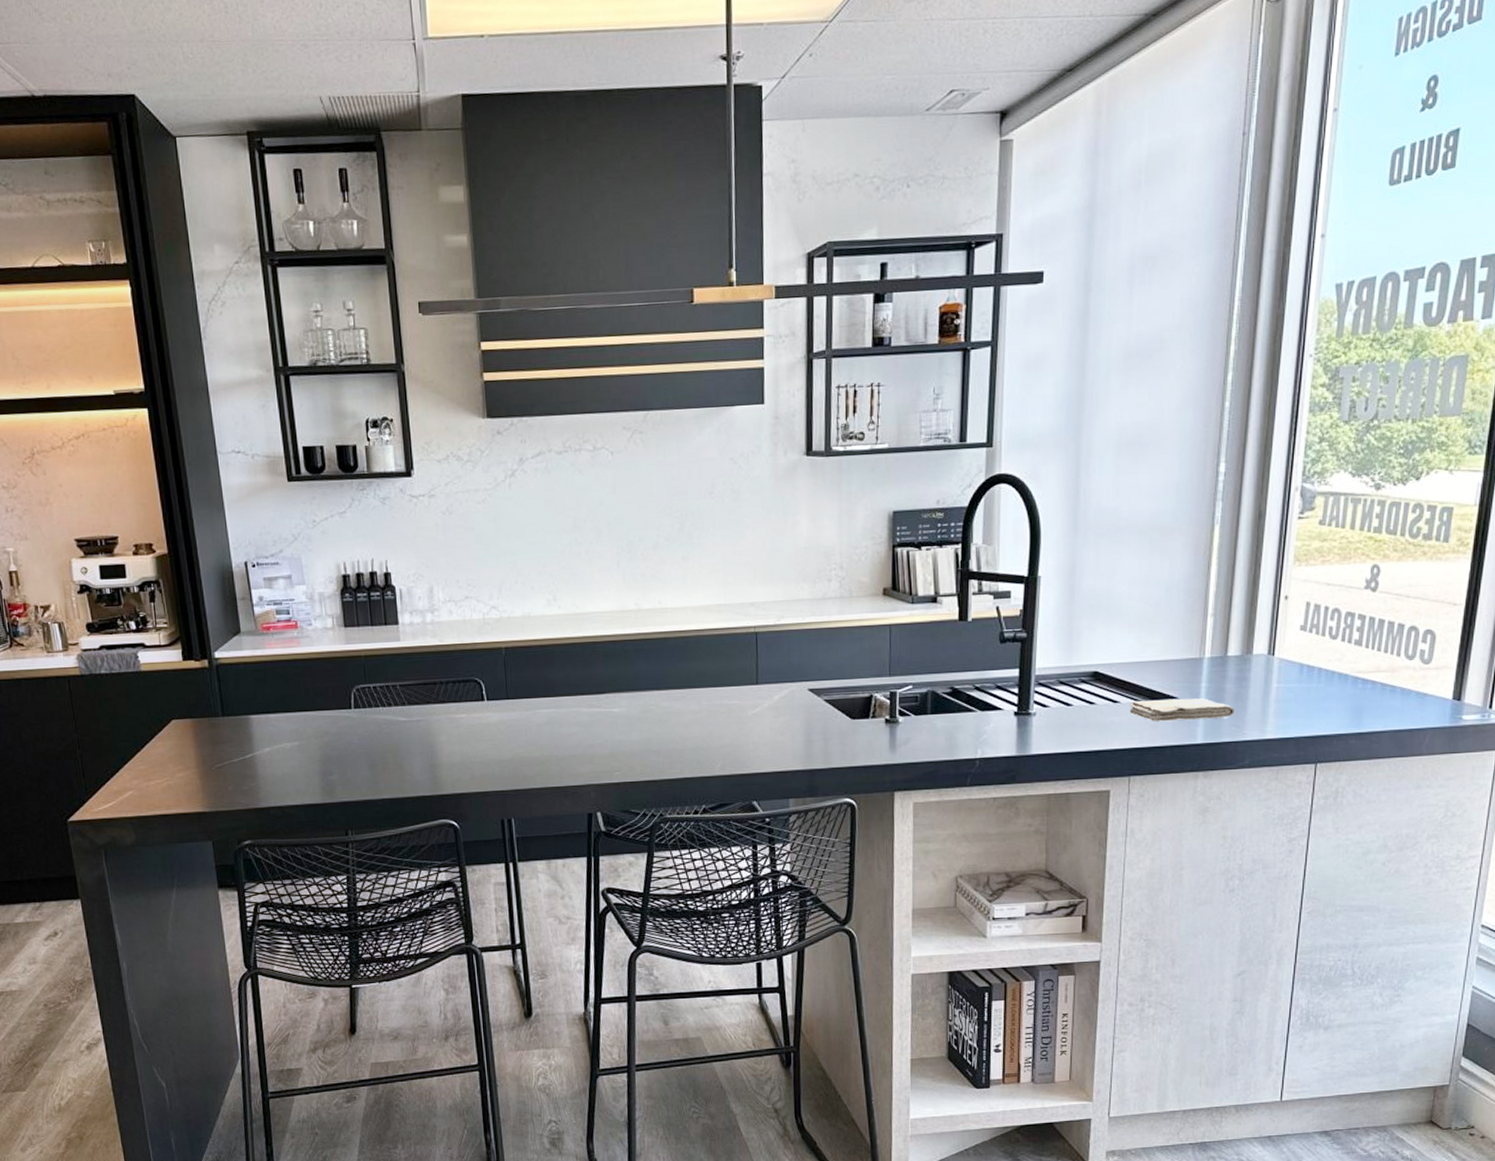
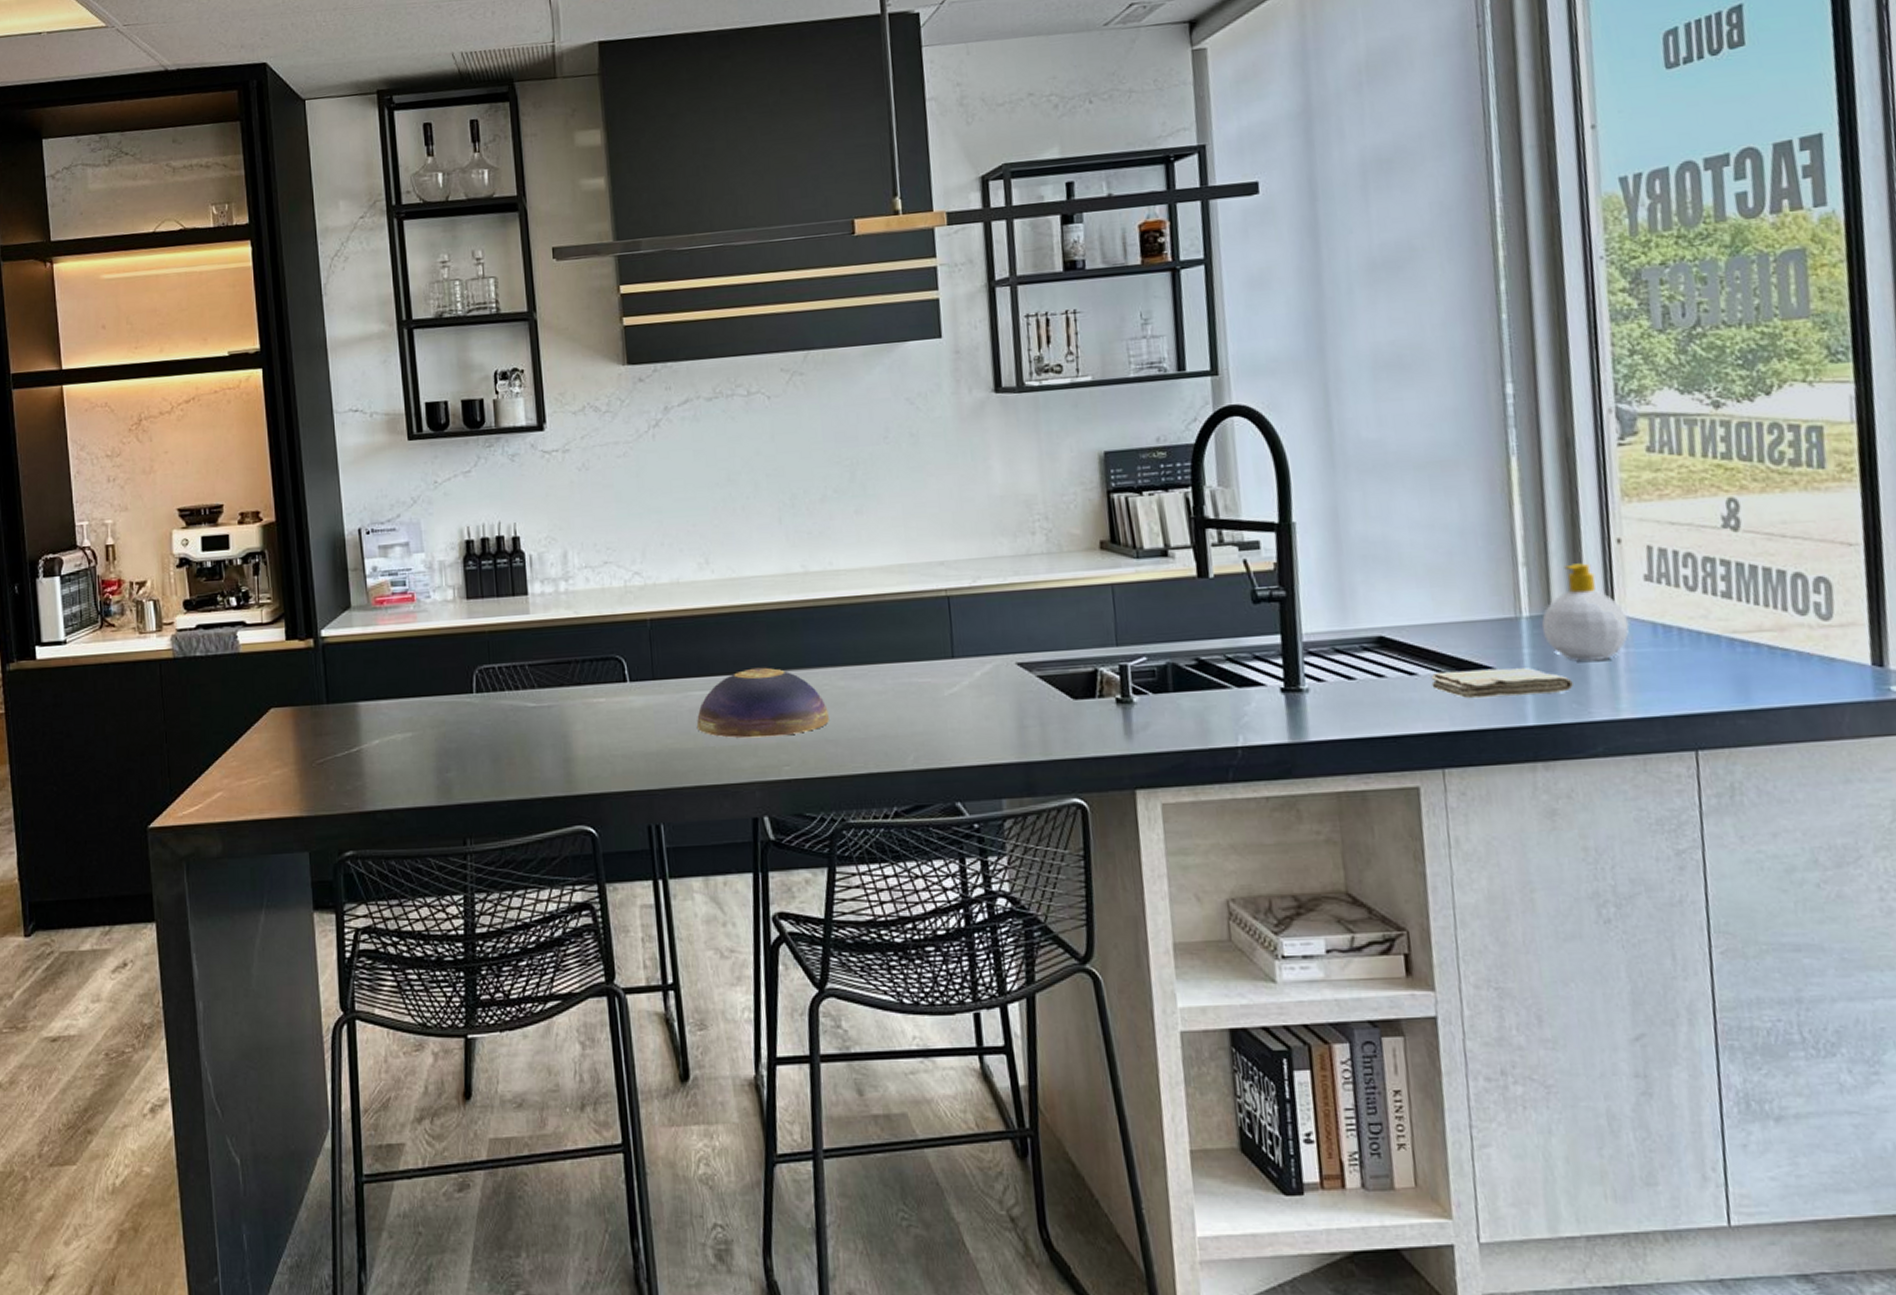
decorative bowl: none [543,690,653,749] -> present [697,667,829,738]
soap bottle: none [1218,615,1283,693] -> present [1541,563,1630,661]

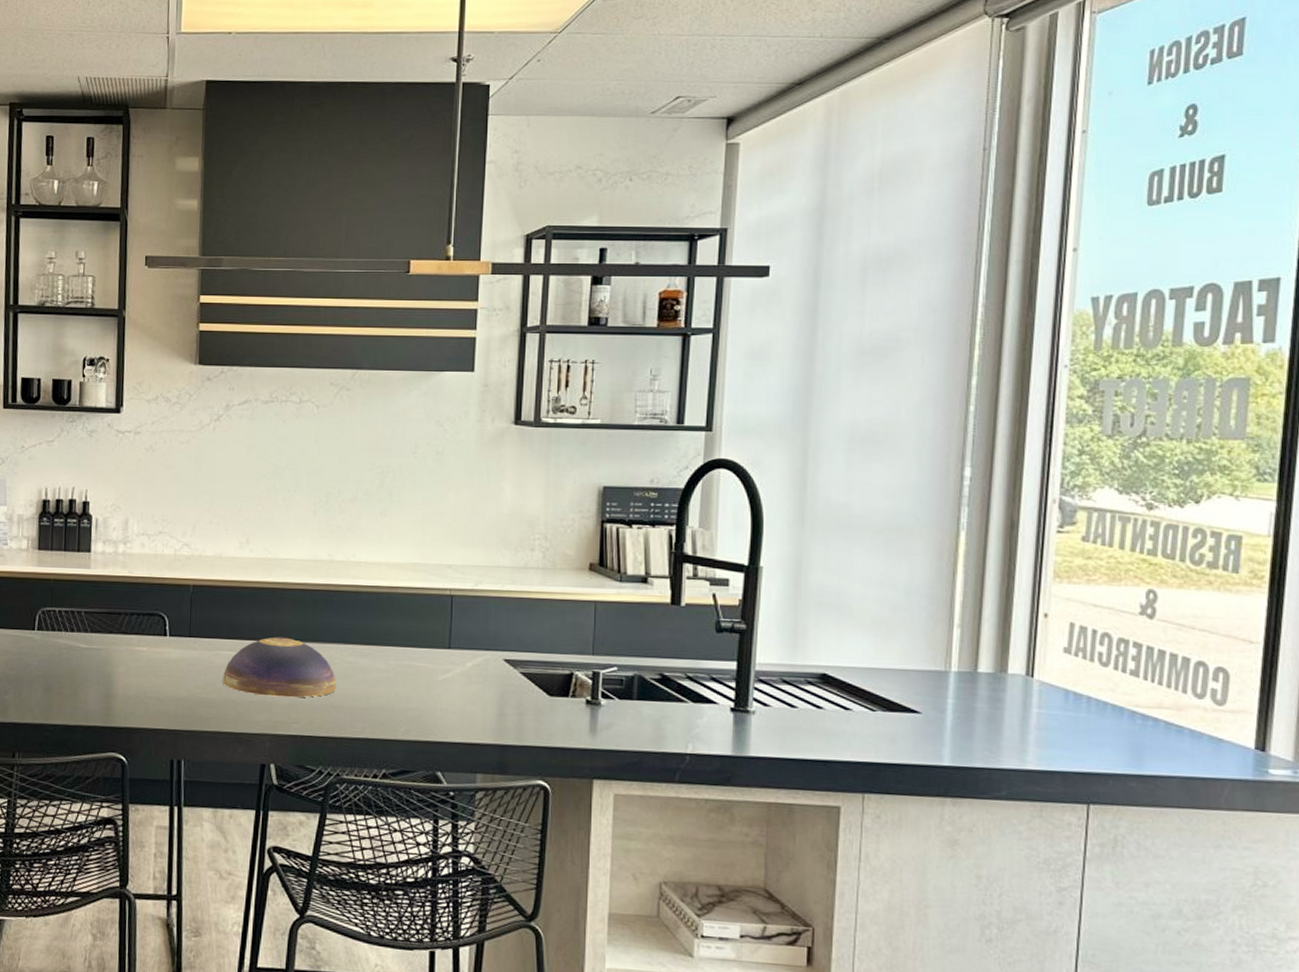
washcloth: present [1431,668,1573,699] -> none [863,710,988,740]
soap bottle: present [1541,563,1630,661] -> none [967,631,1045,717]

